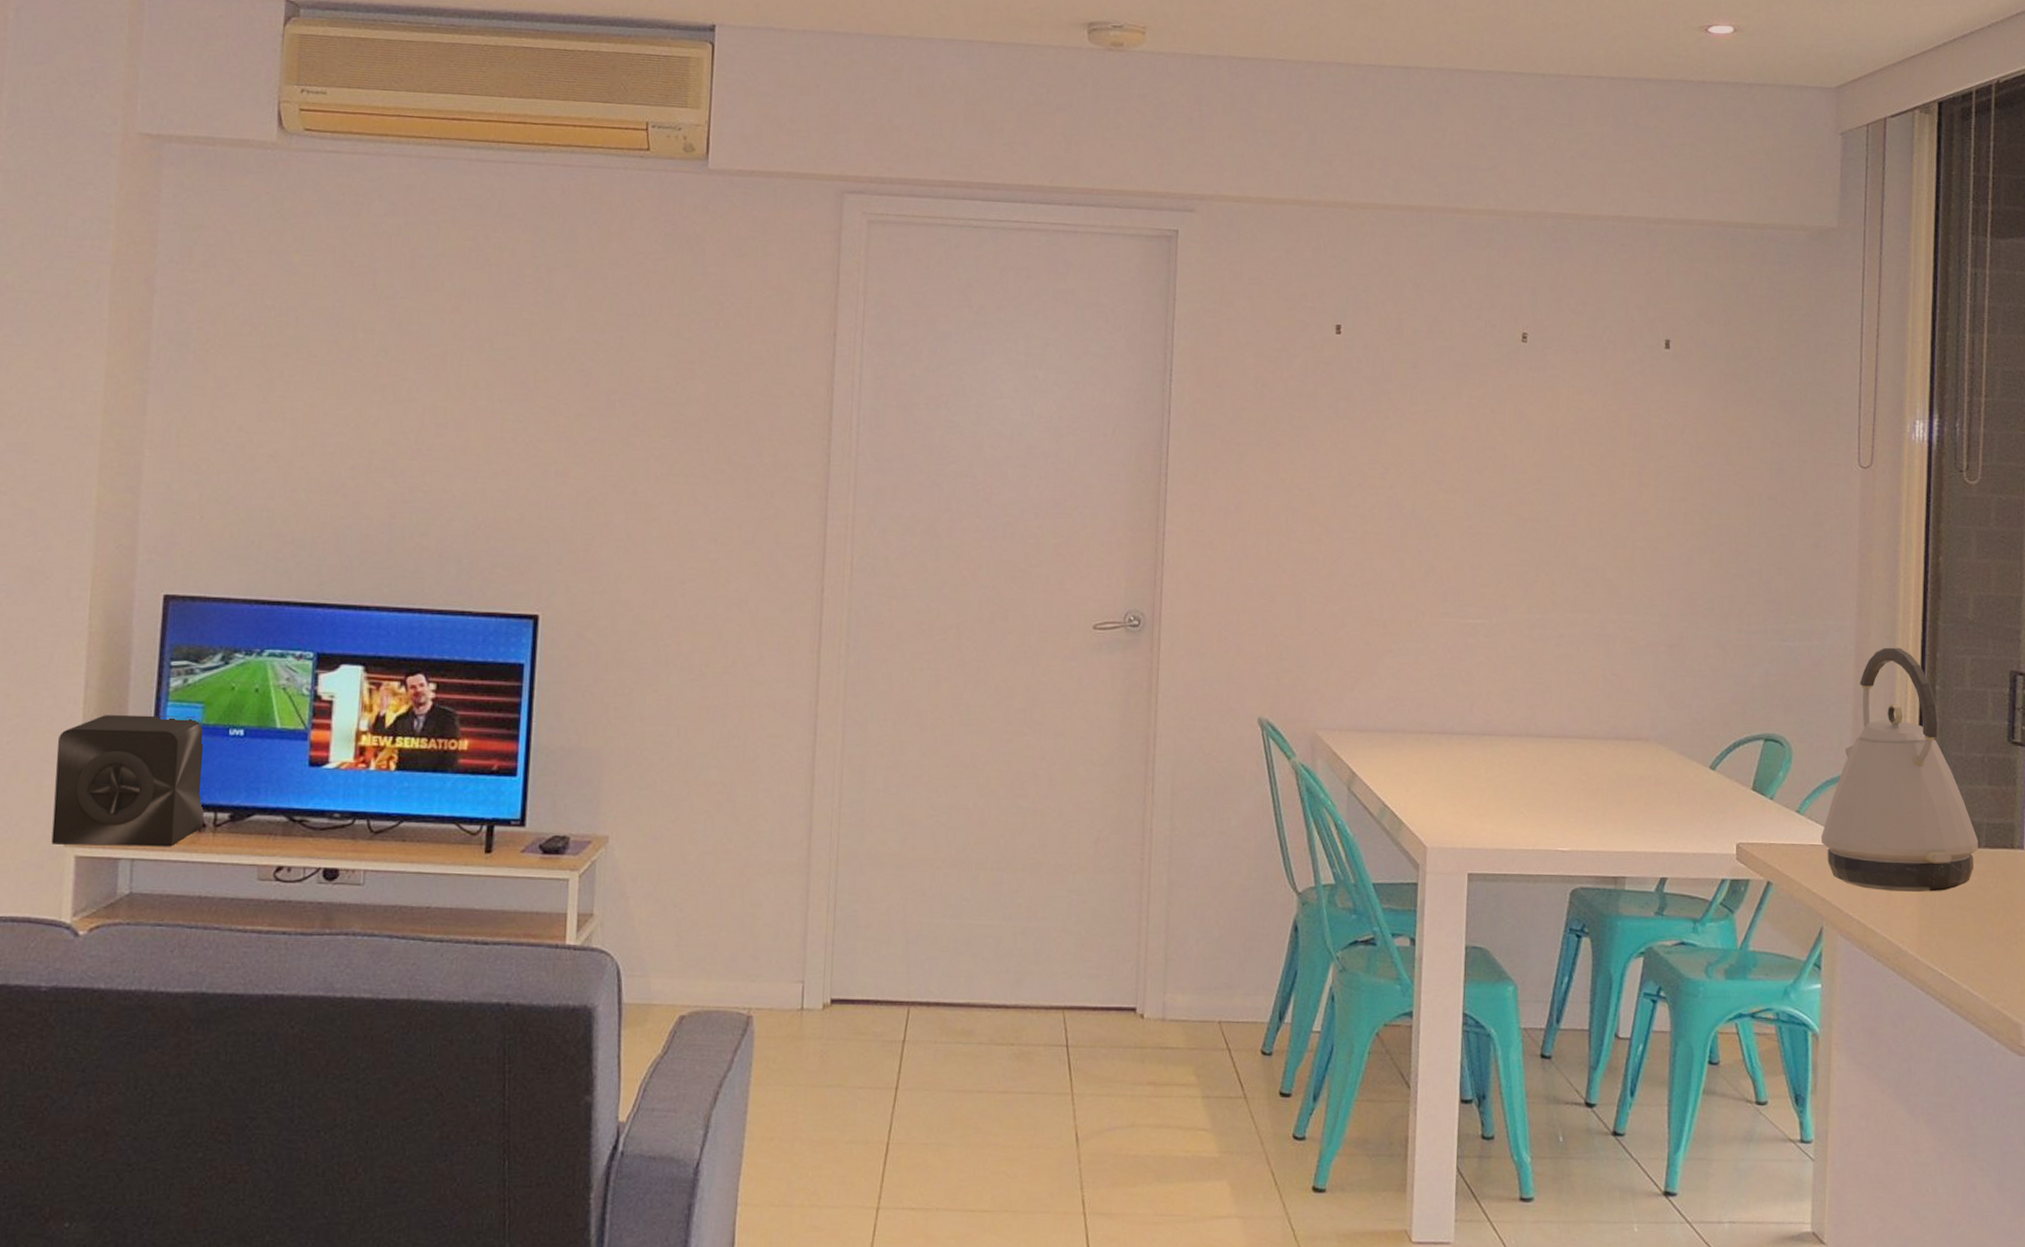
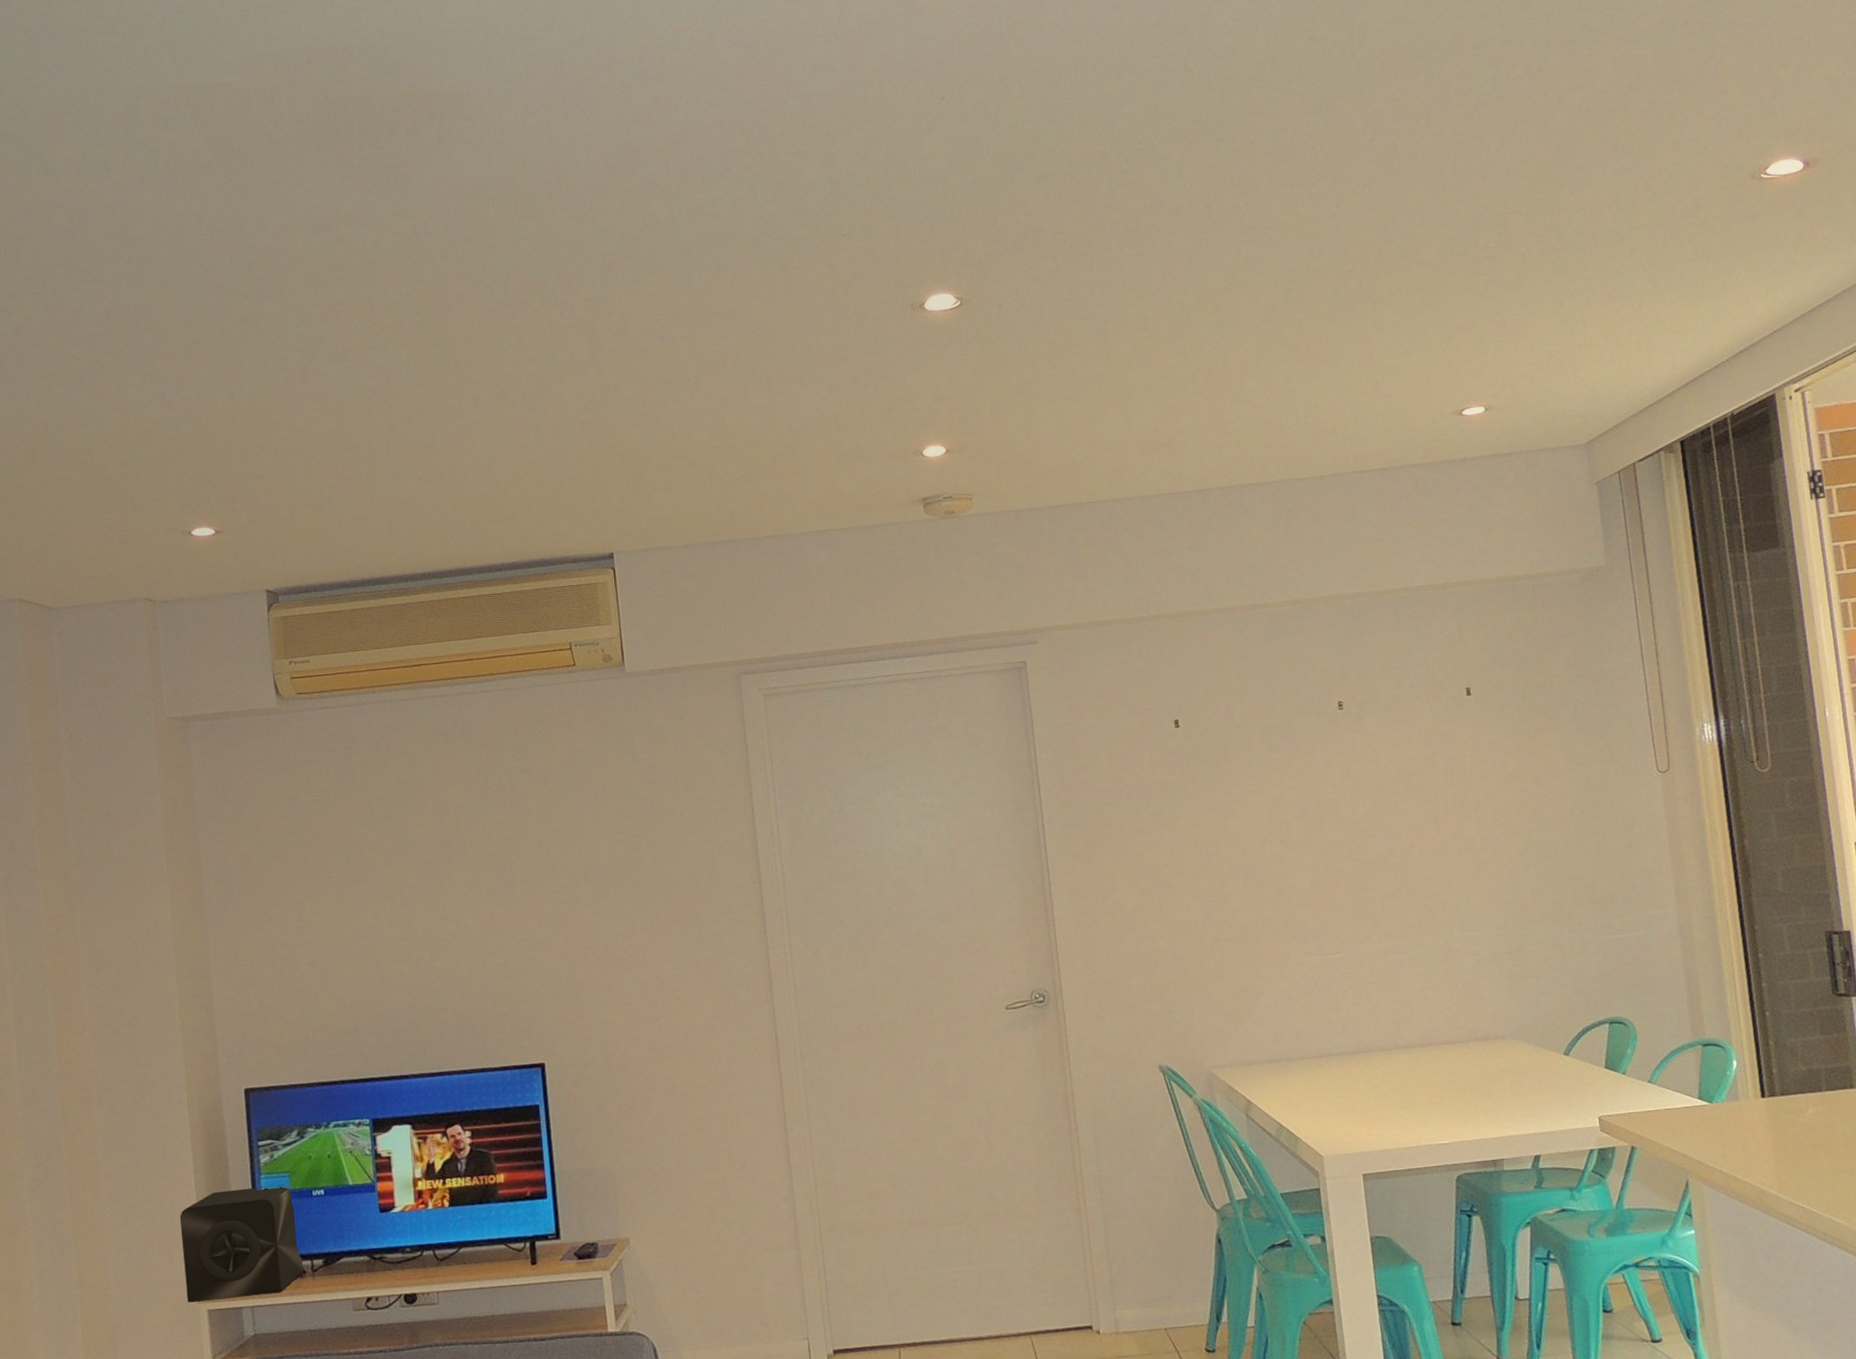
kettle: present [1820,647,1979,892] -> none [1674,925,1820,1141]

